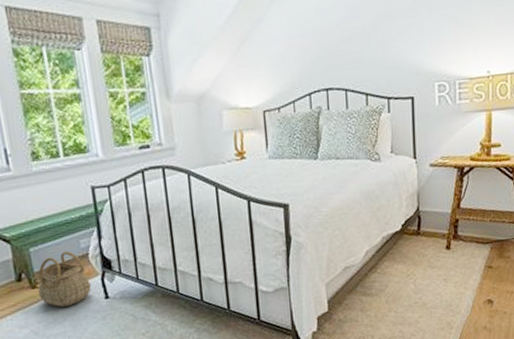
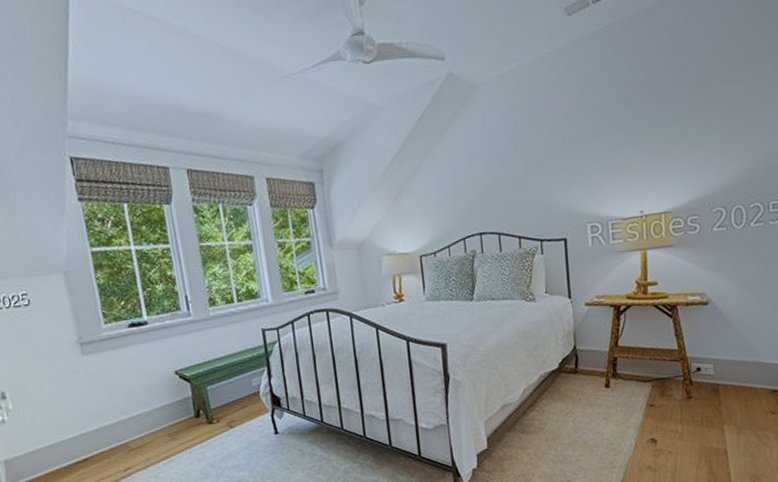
basket: present [38,251,91,308] -> none [214,389,262,442]

